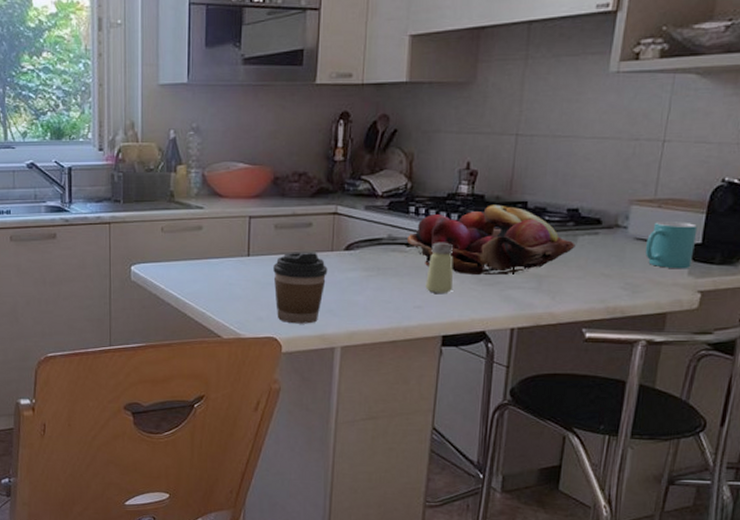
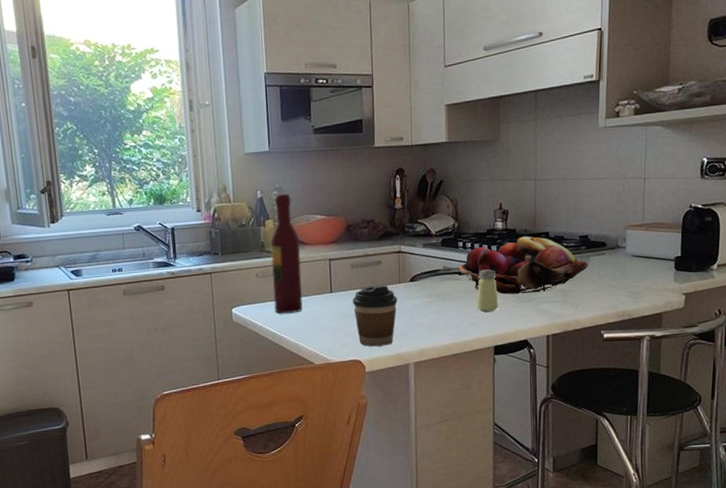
wine bottle: none [180,135,216,277] -> present [270,193,303,314]
mug: present [645,222,698,269] -> none [640,240,677,278]

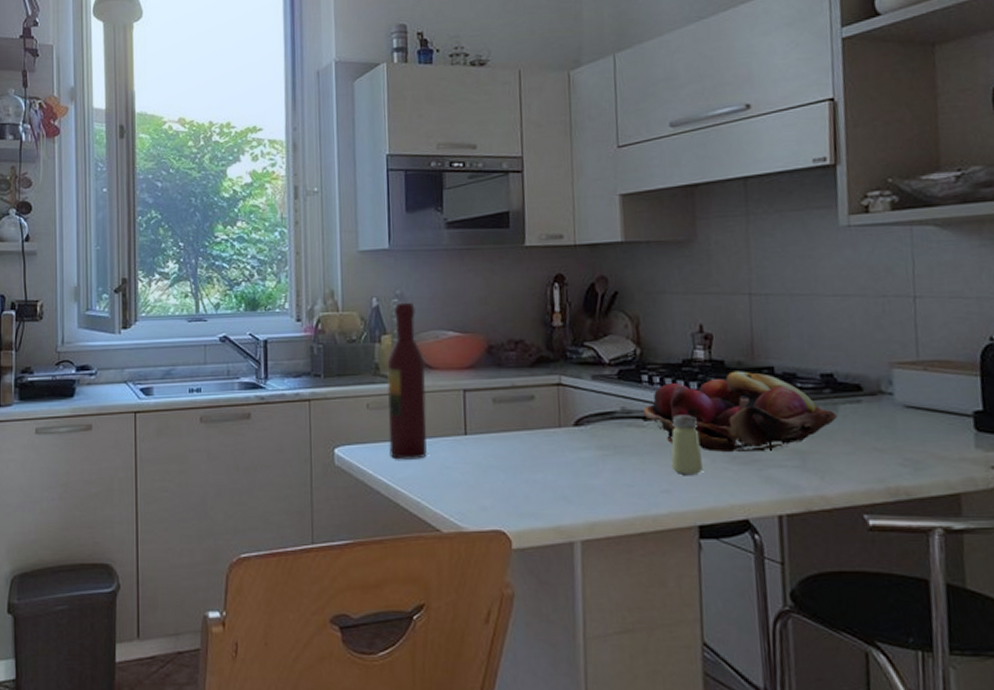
coffee cup: present [353,285,398,347] -> none [495,428,557,514]

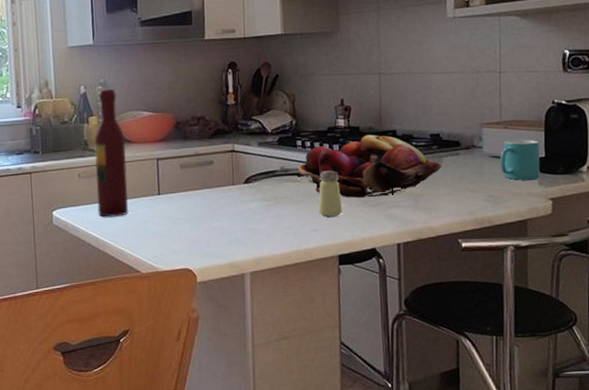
mug: none [918,386,977,441] -> present [499,139,540,181]

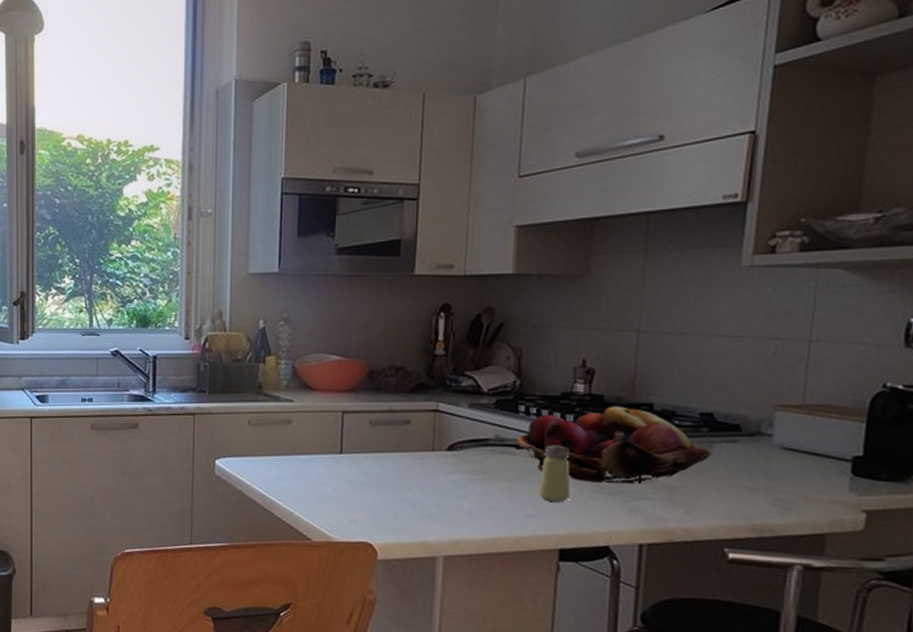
wine bottle: present [94,88,128,217] -> none [267,325,306,474]
mug: present [499,139,540,181] -> none [794,430,857,485]

